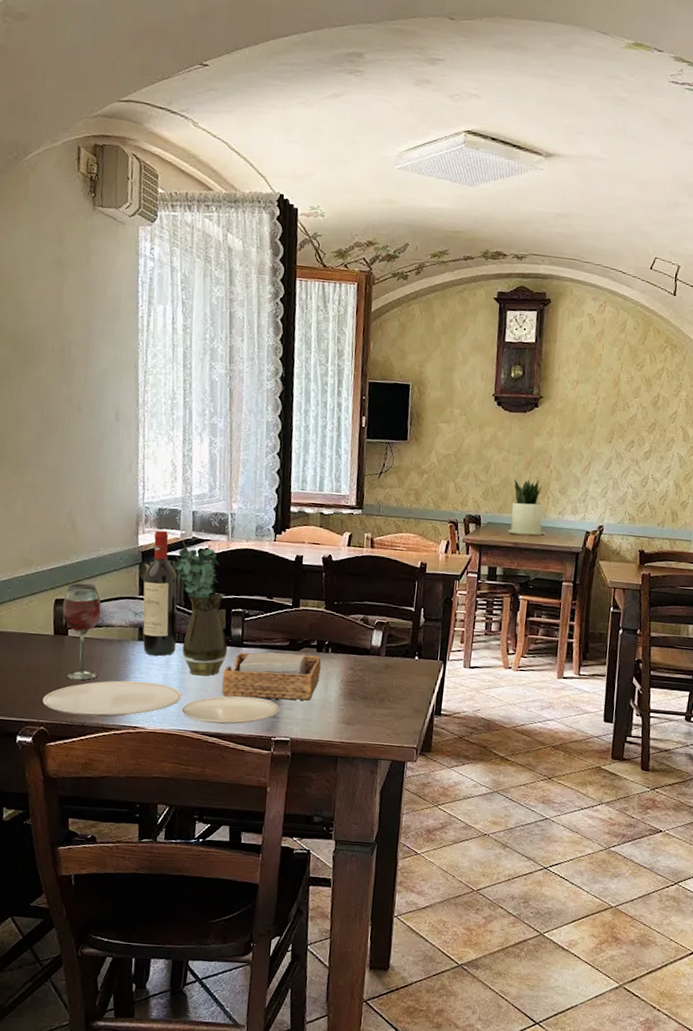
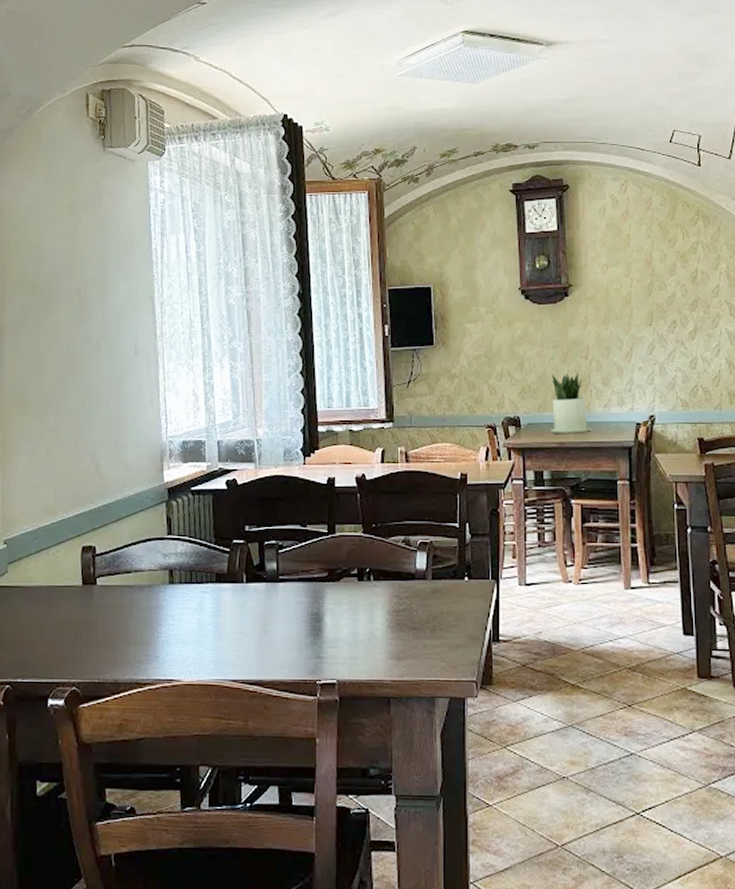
plate: present [43,680,182,717] -> none [73,628,218,672]
wineglass: present [62,583,102,681] -> none [90,527,129,633]
wine bottle: present [143,530,178,656] -> none [171,463,209,599]
vase: present [173,541,228,676] -> none [201,473,263,618]
plate: present [181,695,280,725] -> none [218,636,323,670]
napkin holder: present [222,652,321,701] -> none [259,585,364,639]

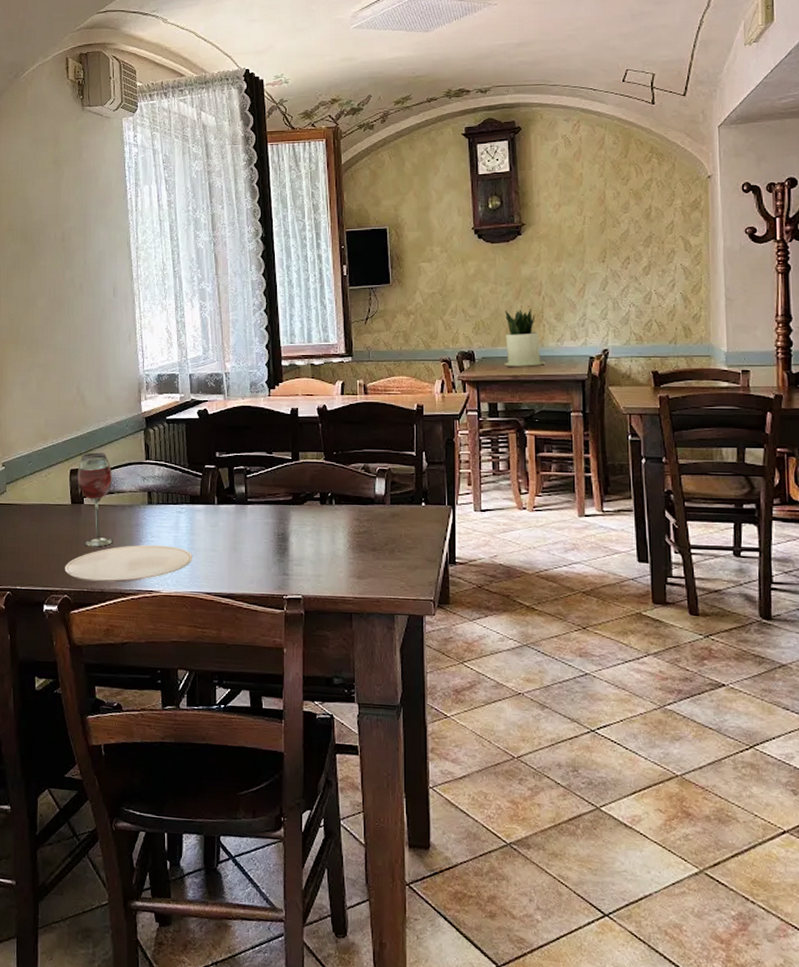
plate: none [73,628,218,672] -> present [65,544,192,583]
wineglass: none [90,527,129,633] -> present [77,452,113,547]

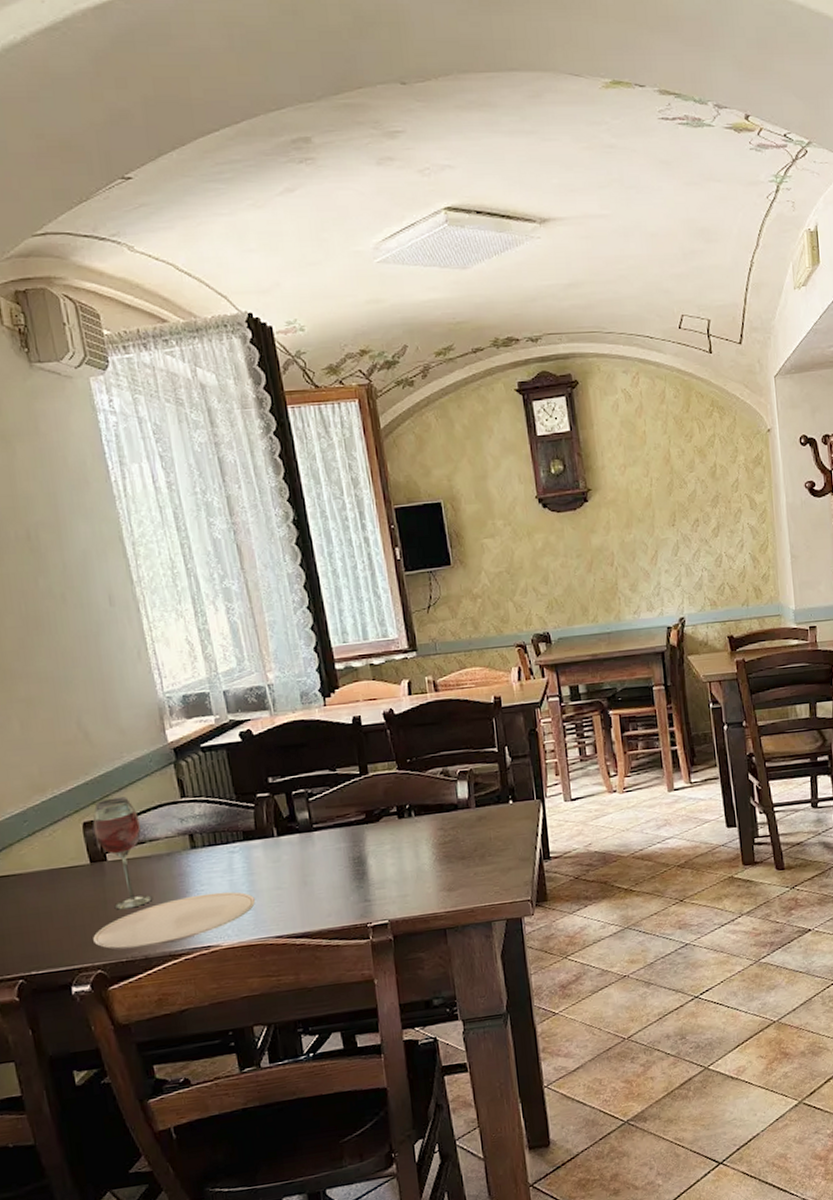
planter: present [505,308,544,368] -> none [578,581,623,647]

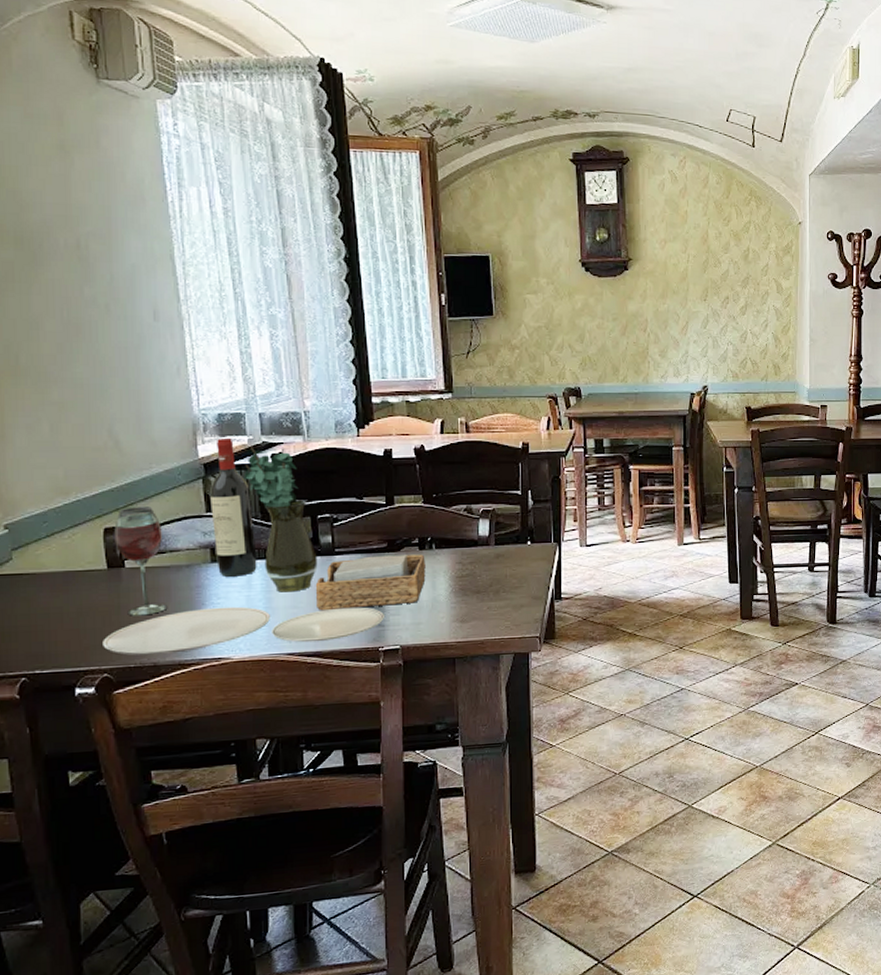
wine bottle: none [182,719,237,863] -> present [210,437,257,577]
vase: none [214,725,298,874] -> present [243,447,318,592]
plate: none [258,883,370,925] -> present [272,607,384,643]
napkin holder: none [296,823,408,891] -> present [315,554,426,611]

